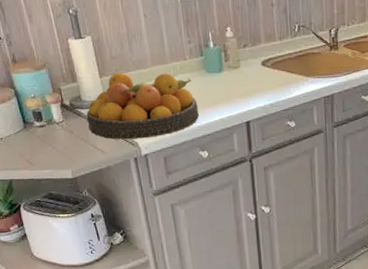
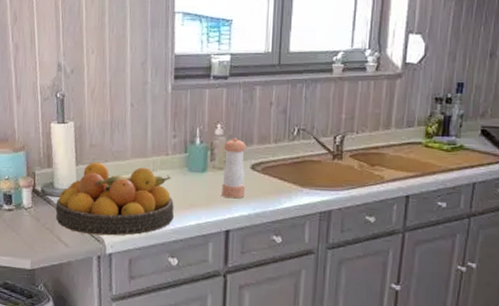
pepper shaker: none [235,38,259,93] -> present [222,137,247,199]

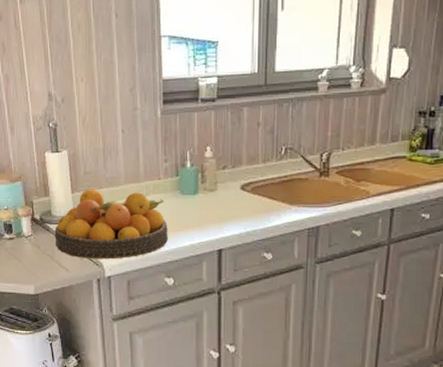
pepper shaker: present [222,137,247,199] -> none [213,159,236,219]

